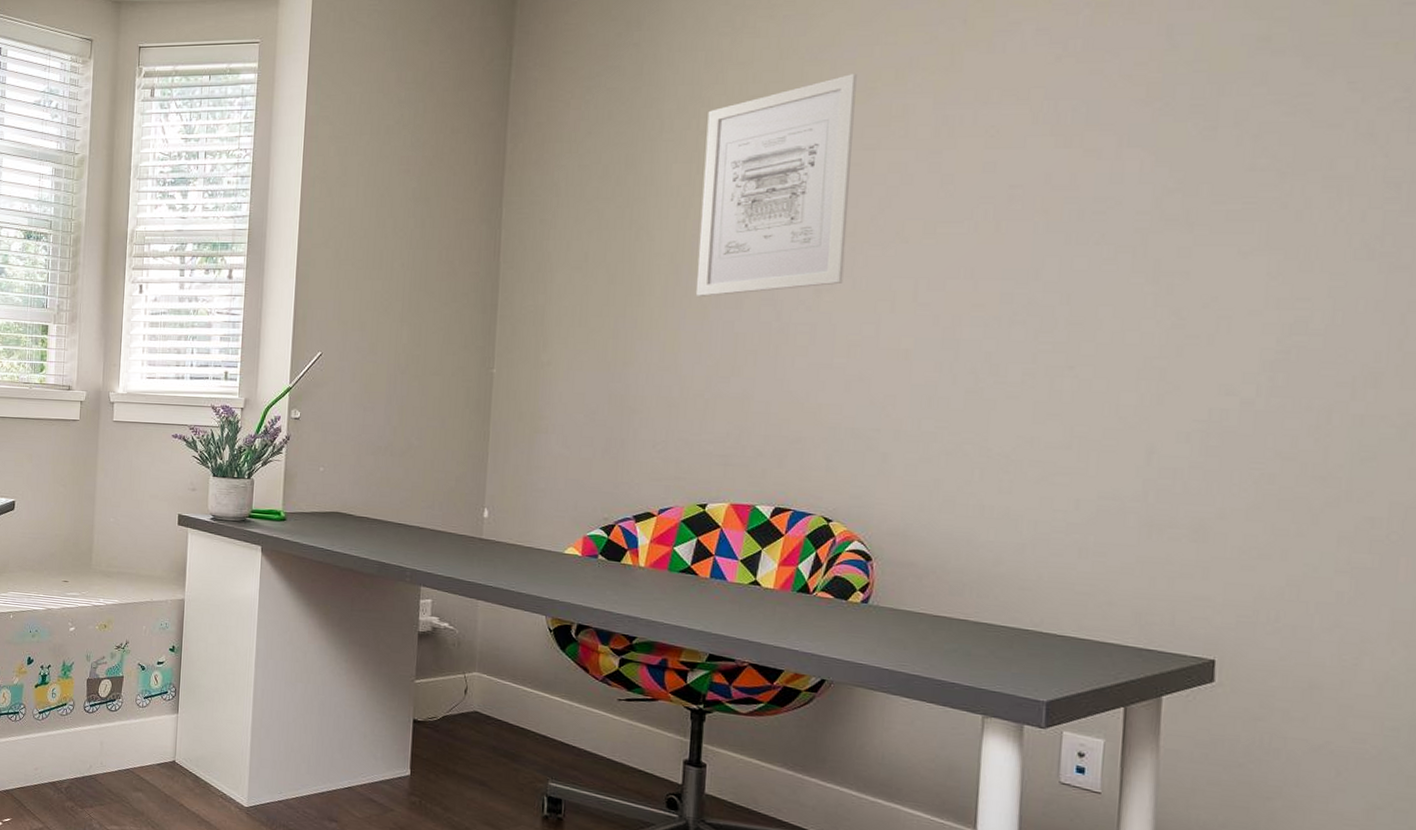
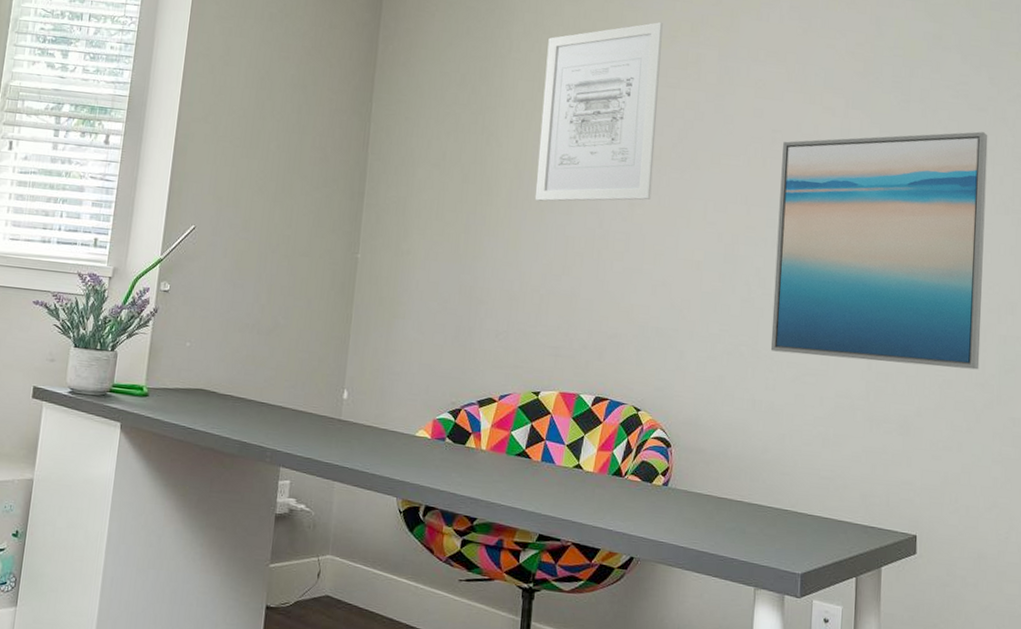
wall art: none [1005,155,1344,460] -> present [770,131,988,370]

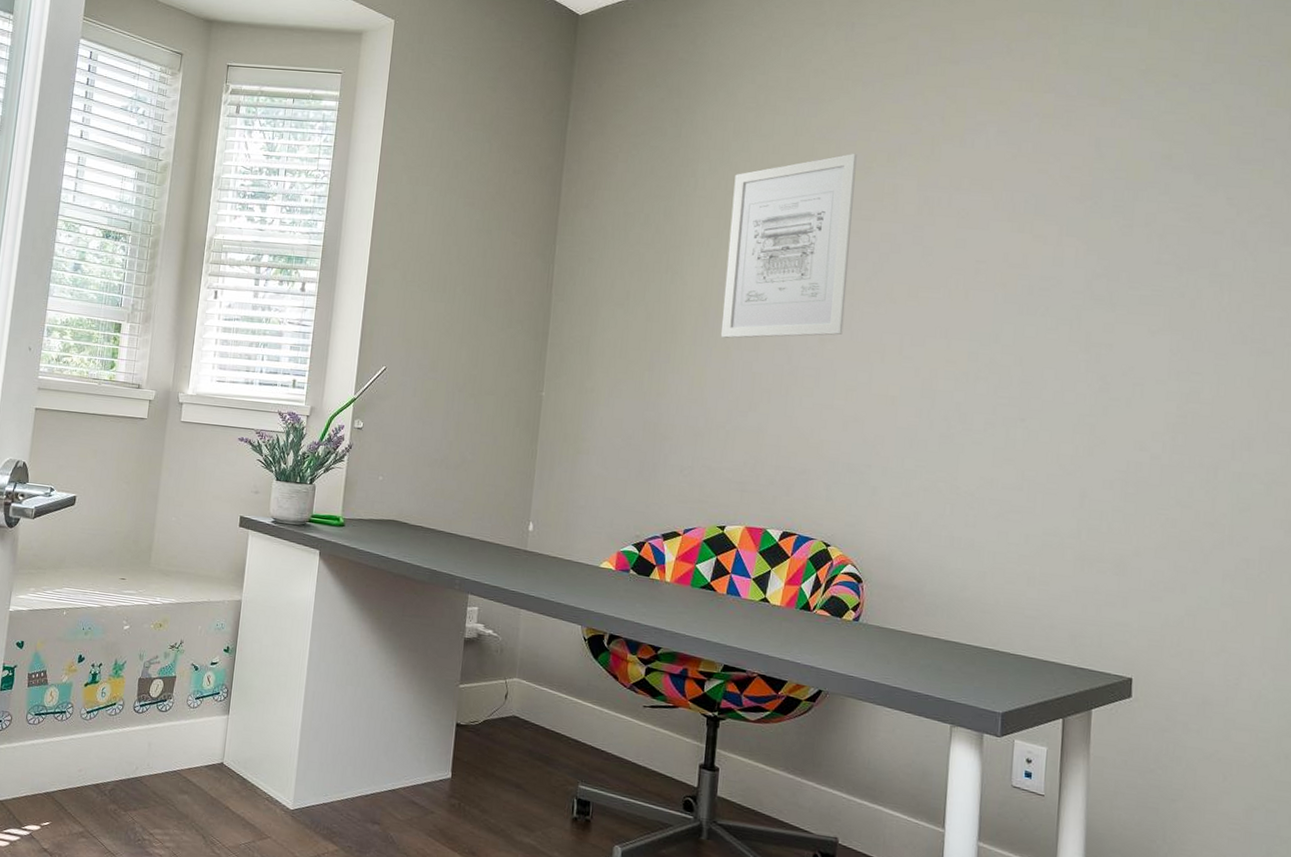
wall art: present [770,131,988,370] -> none [971,256,1225,509]

